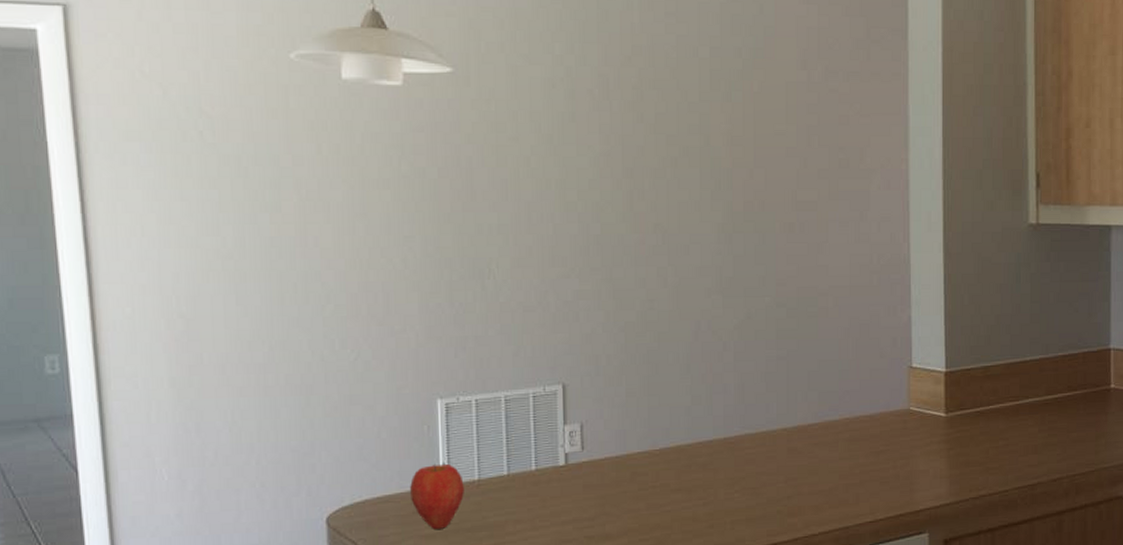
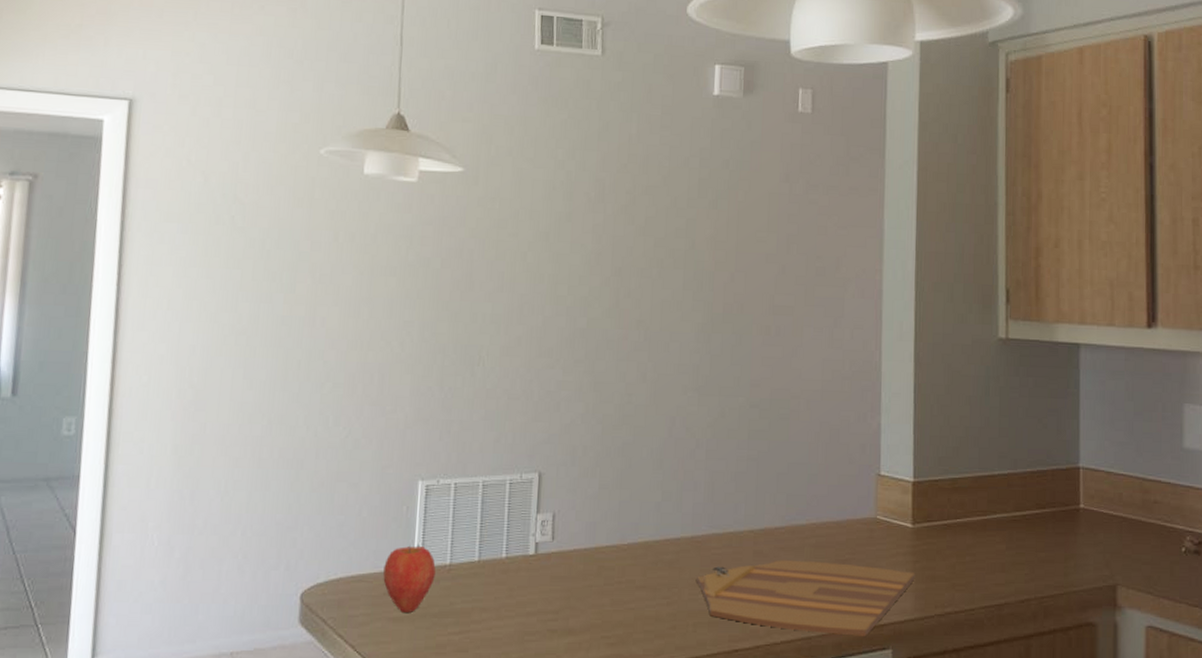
cutting board: none [732,454,950,523] -> present [697,559,916,636]

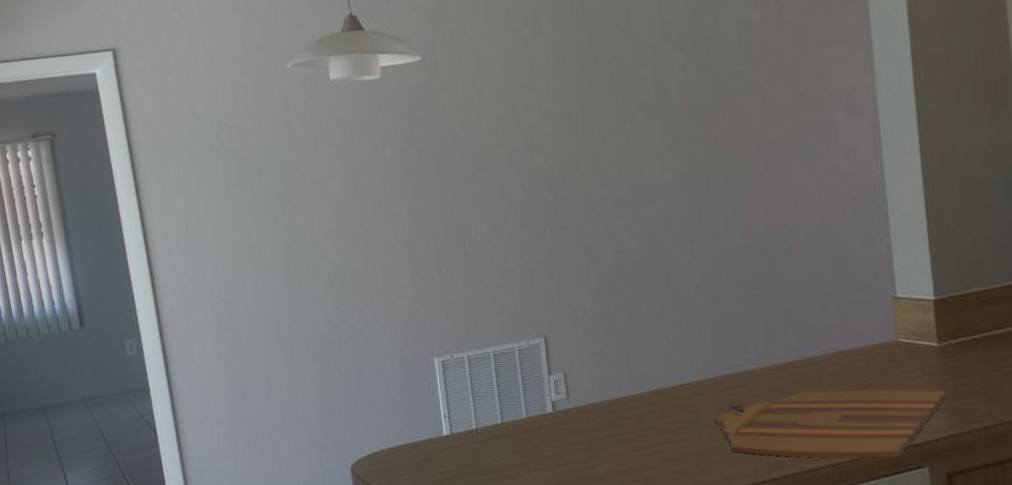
apple: present [383,545,436,612] -> none [417,416,466,475]

